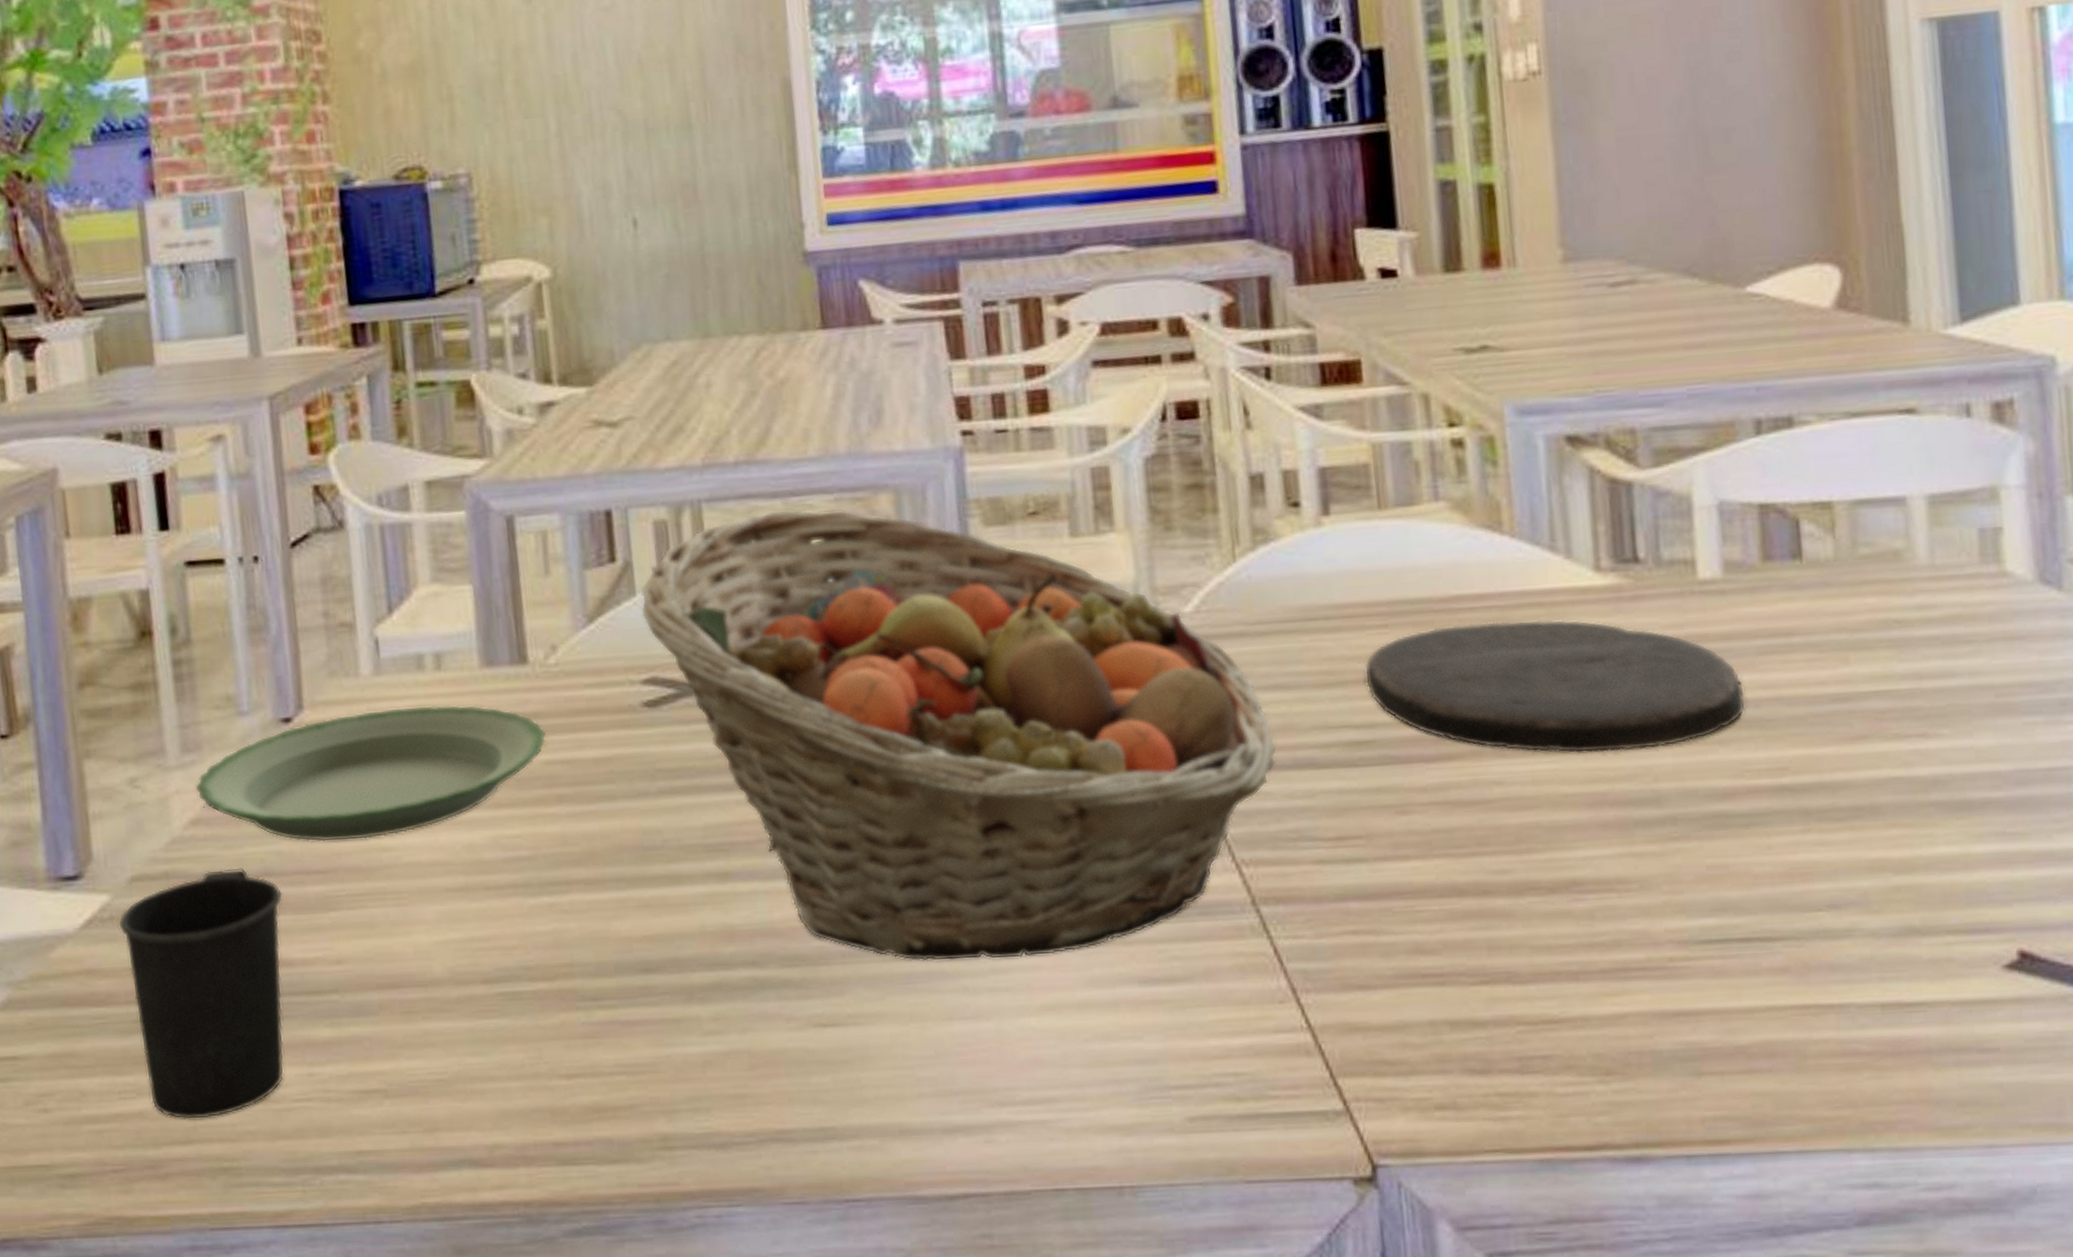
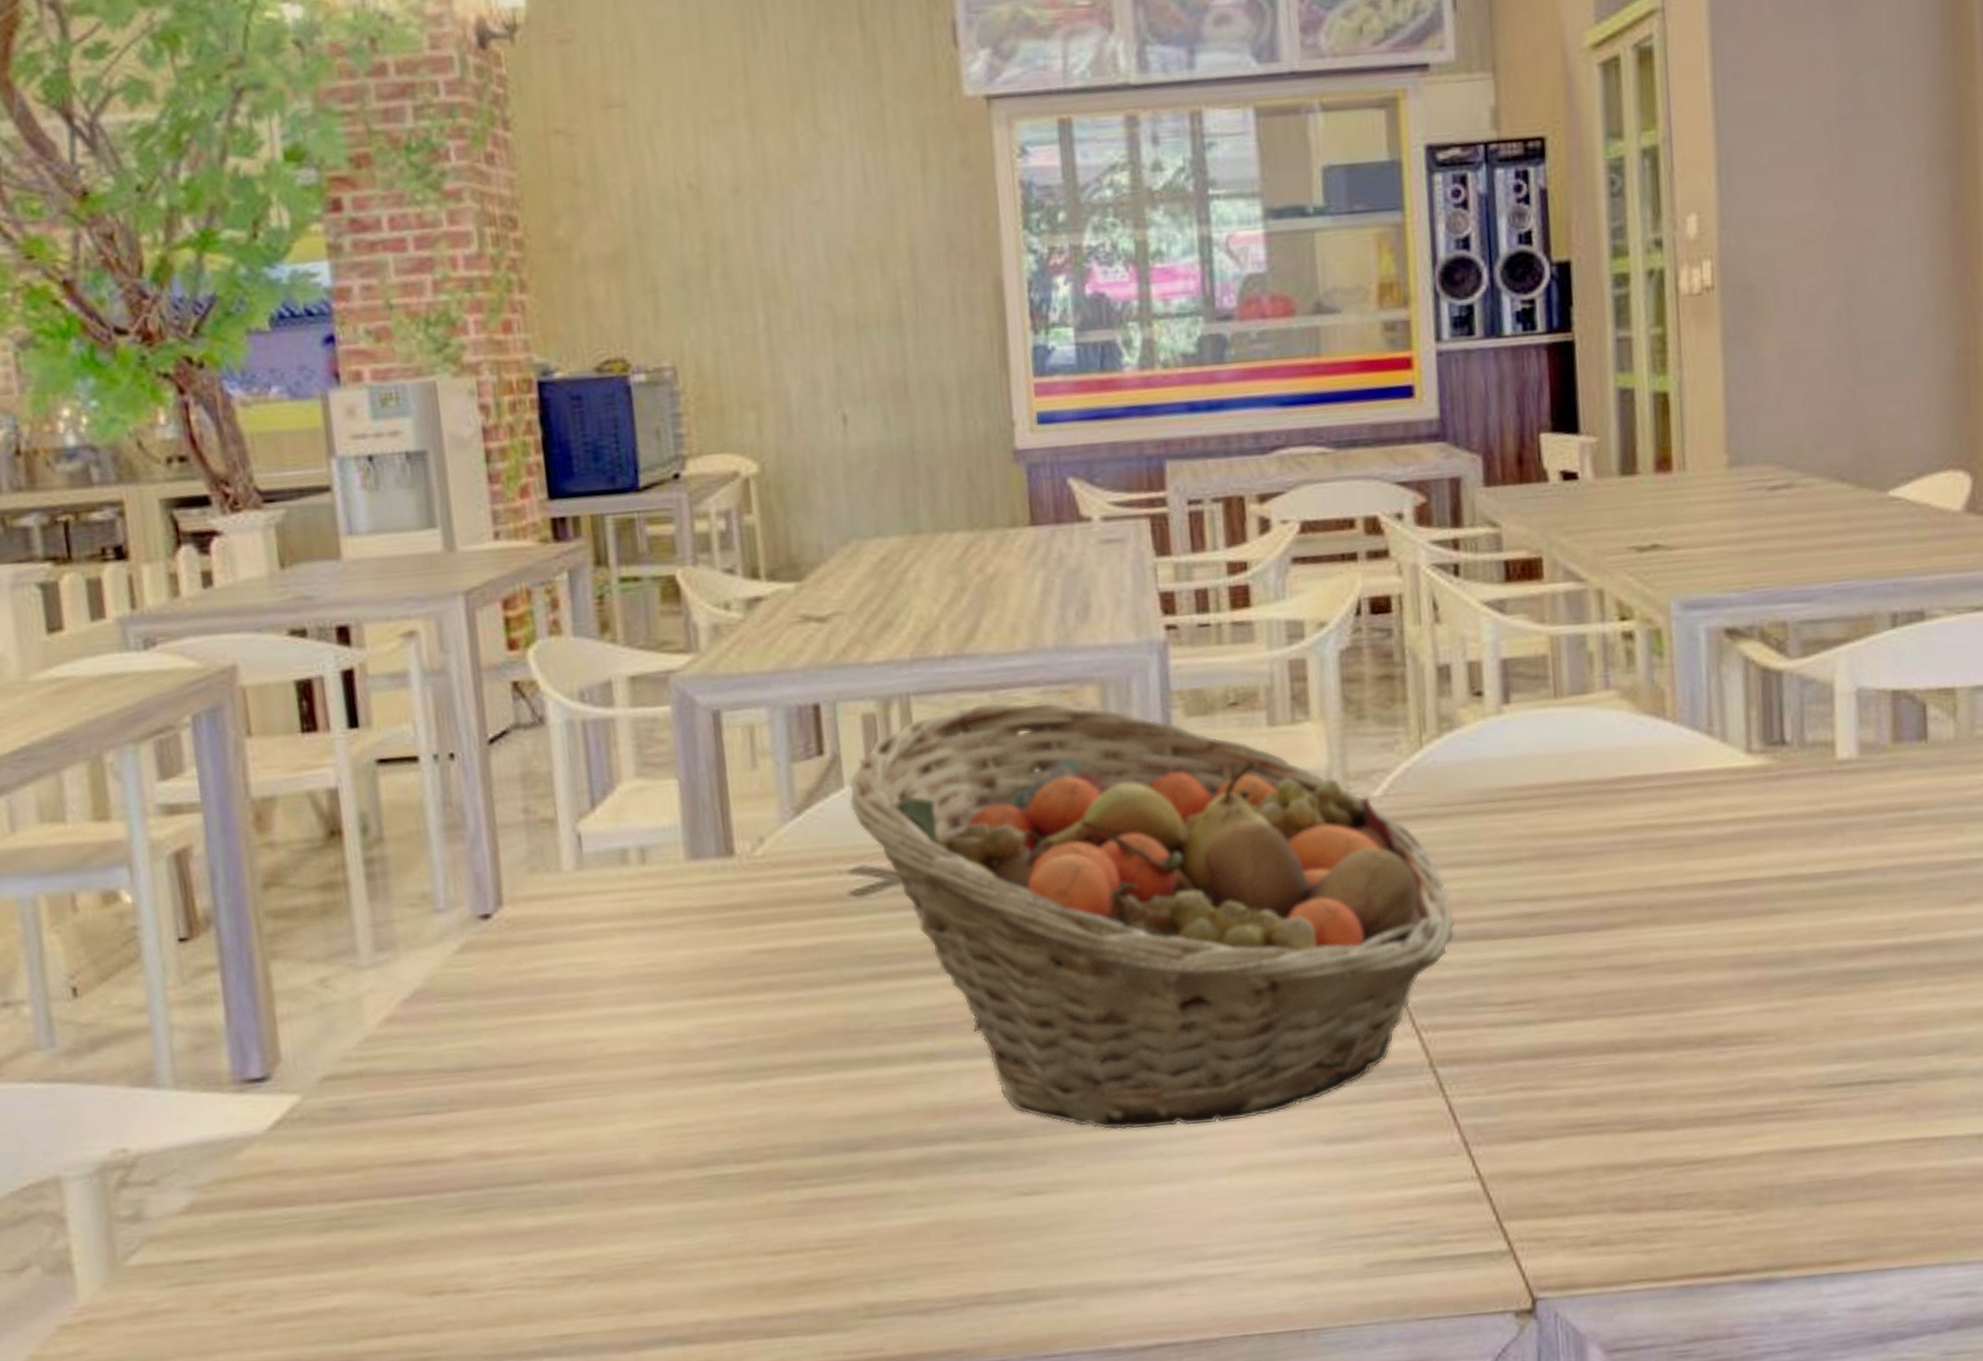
mug: present [119,868,285,1120] -> none [310,1064,486,1313]
plate: present [195,704,547,842] -> none [389,897,754,1036]
plate: present [1364,619,1746,754] -> none [1537,797,1874,920]

